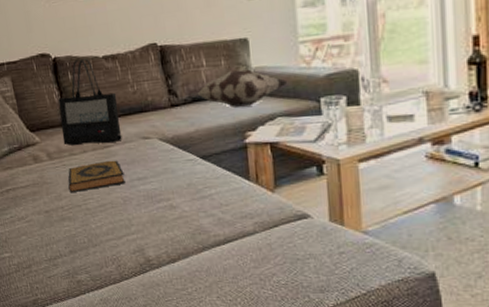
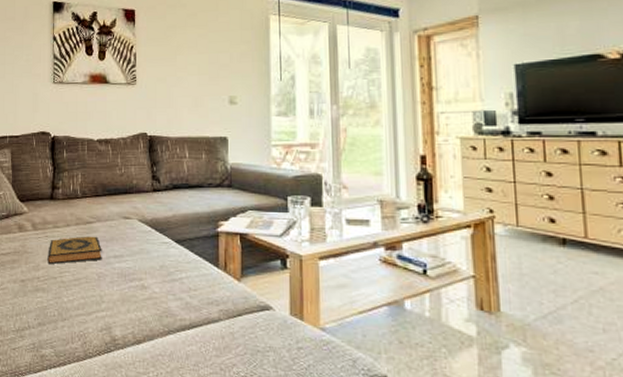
tote bag: present [58,58,122,146] -> none [49,139,105,219]
decorative pillow: present [188,69,288,108] -> none [170,164,260,198]

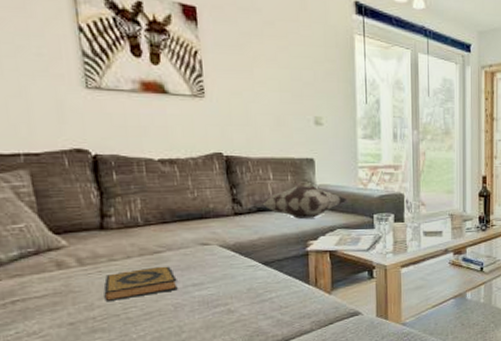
decorative pillow: none [170,164,260,198] -> present [253,186,347,219]

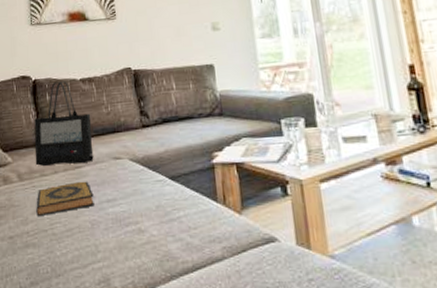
tote bag: none [97,159,177,250] -> present [34,80,94,166]
decorative pillow: present [253,186,347,219] -> none [159,92,251,128]

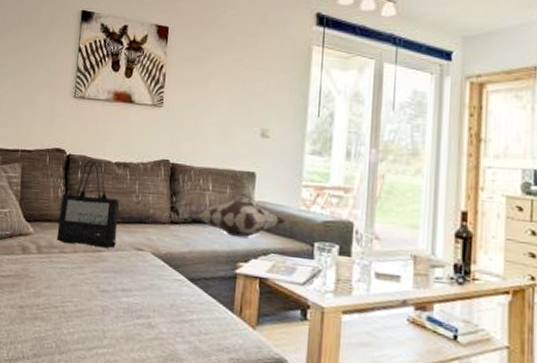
hardback book: present [36,181,94,216] -> none [49,264,110,293]
decorative pillow: none [159,92,251,128] -> present [189,200,286,237]

